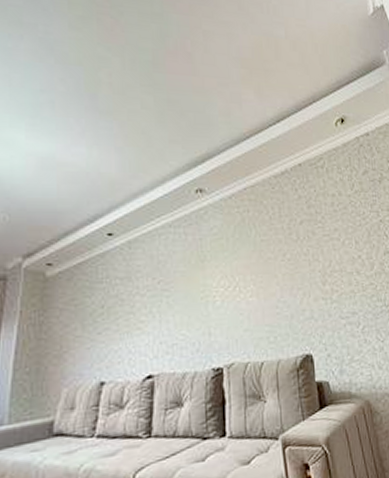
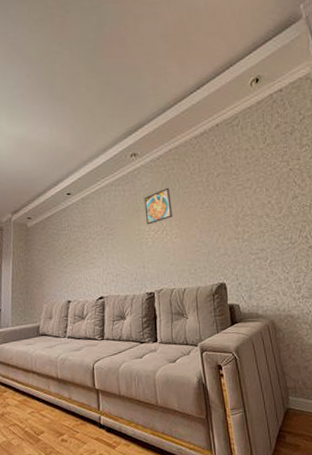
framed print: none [211,233,247,279] -> present [144,187,172,225]

